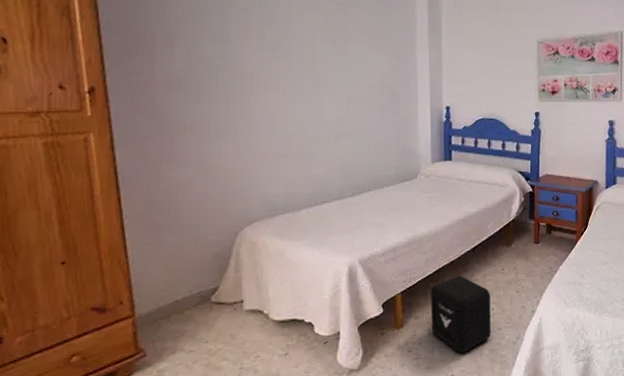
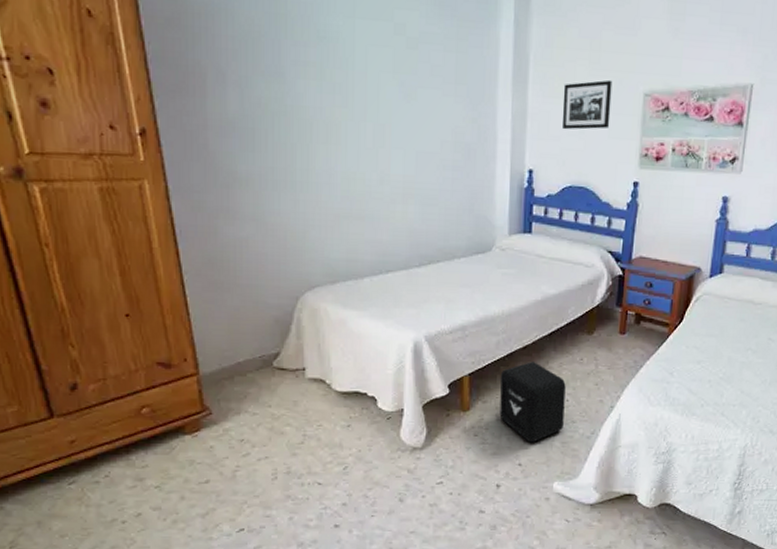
picture frame: none [471,31,512,73] -> present [562,79,613,130]

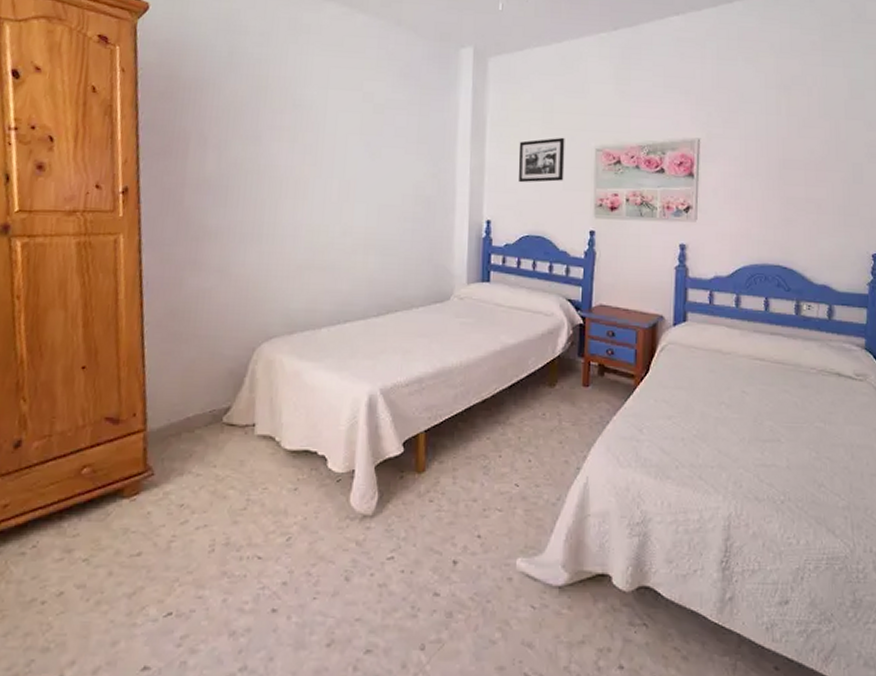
air purifier: present [499,362,566,443] -> none [457,417,528,510]

